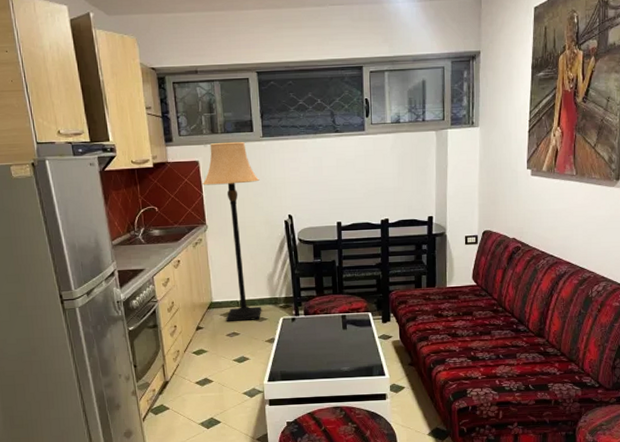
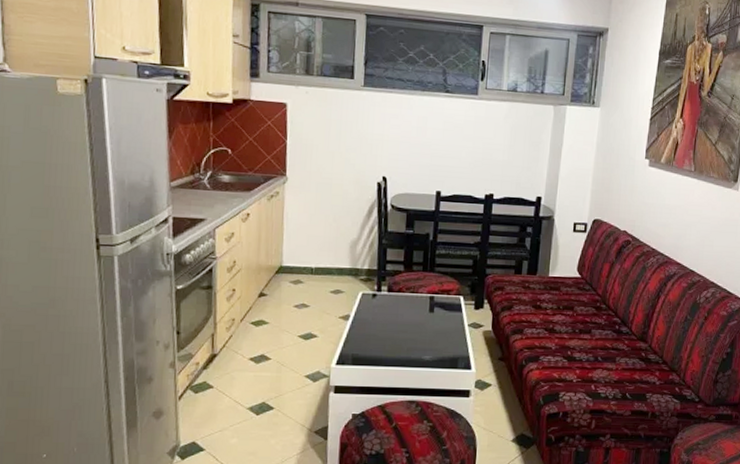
lamp: present [202,141,262,321] -> none [288,85,355,292]

